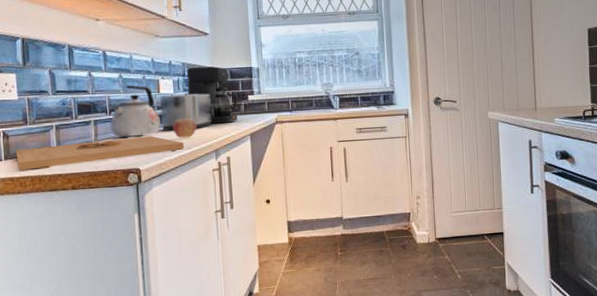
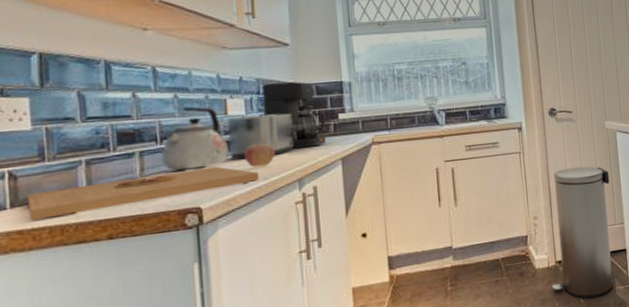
pedal bin: none [431,153,490,275] -> present [551,166,613,299]

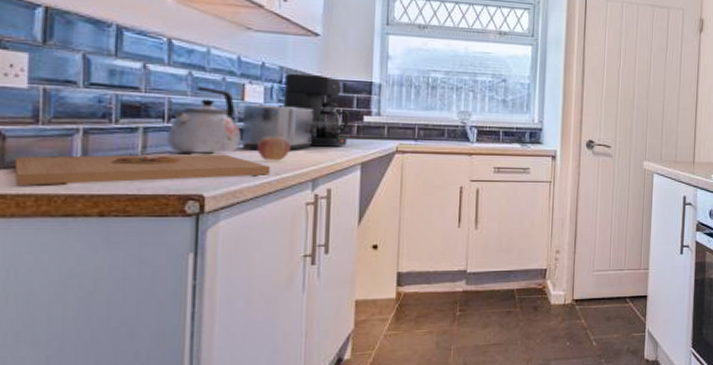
pedal bin: present [551,166,613,299] -> none [565,205,640,342]

